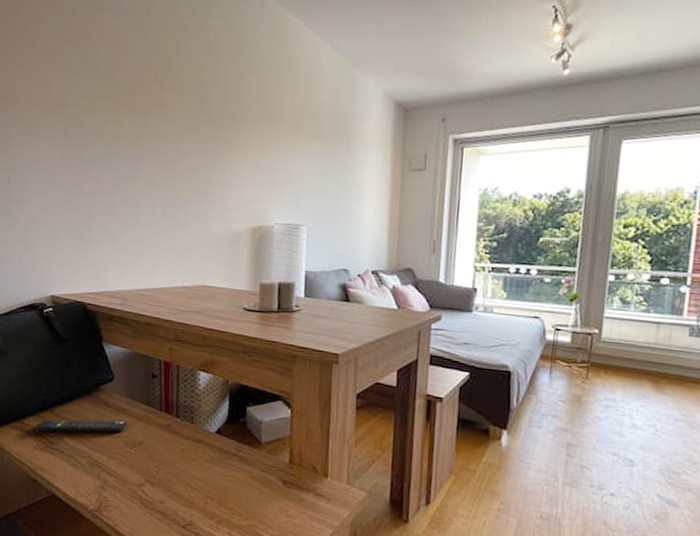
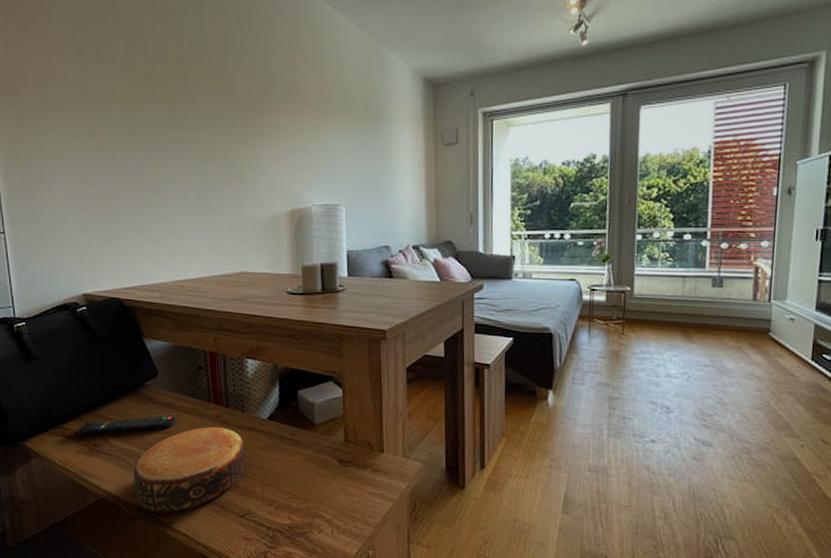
bowl: none [84,435,192,516] -> present [134,427,245,513]

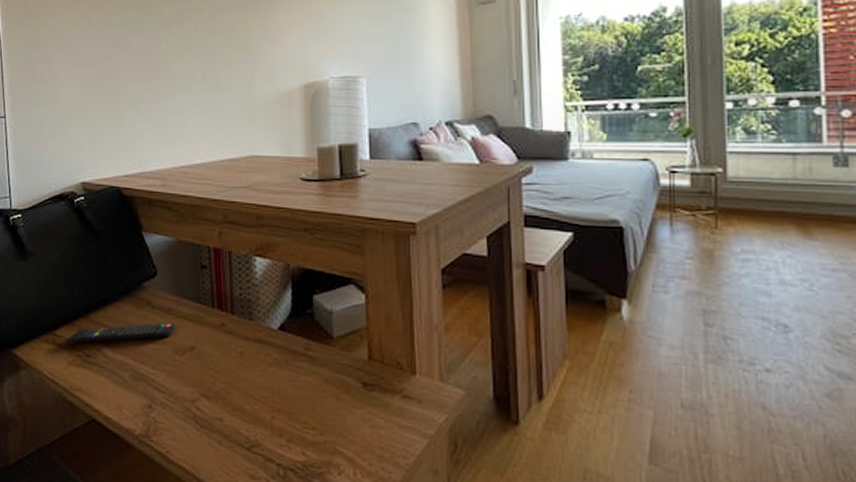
bowl: present [134,427,245,513] -> none [128,337,253,441]

